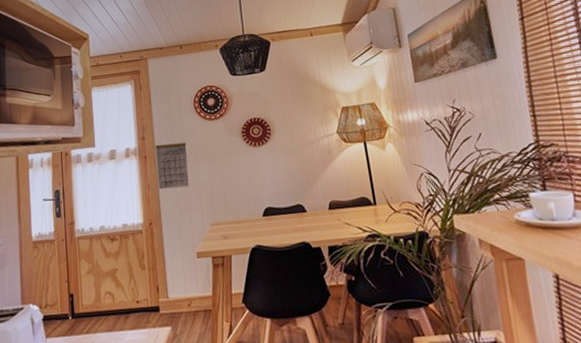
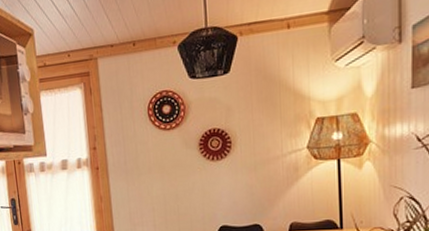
calendar: present [155,142,189,190] -> none [106,154,142,203]

